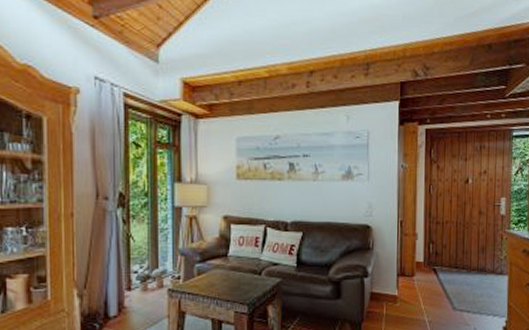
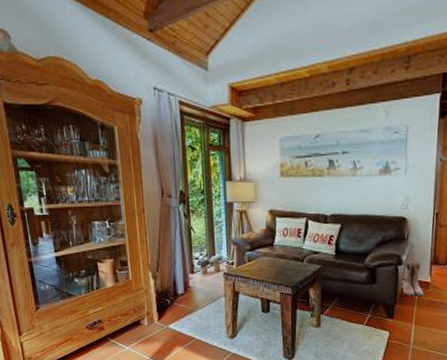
boots: none [368,272,392,312] -> present [402,261,424,296]

